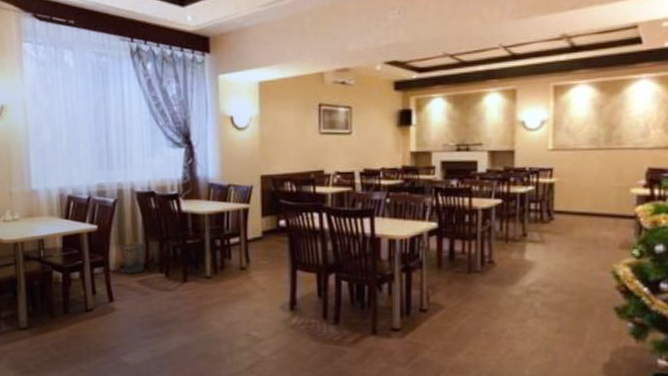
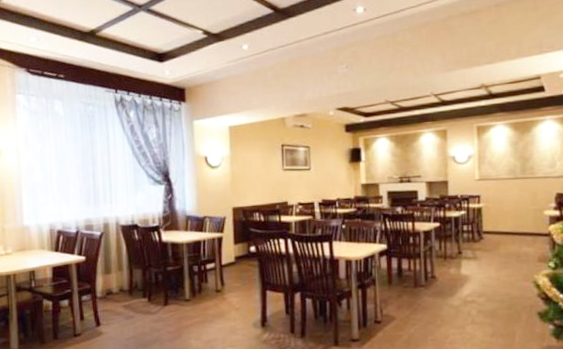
wastebasket: present [119,243,146,273] -> none [105,271,131,300]

